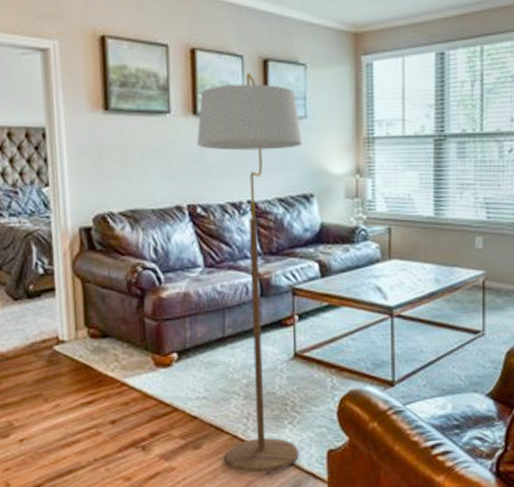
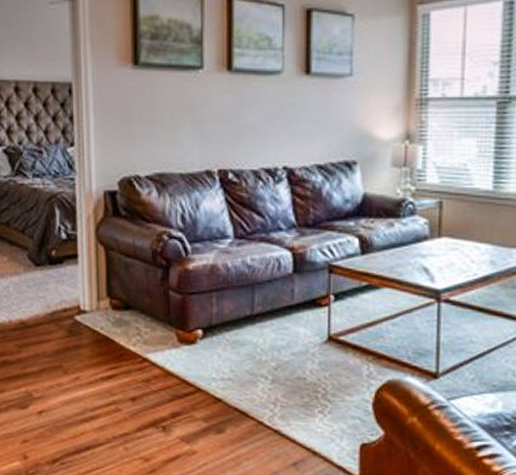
floor lamp: present [197,73,303,473] -> none [231,24,347,463]

